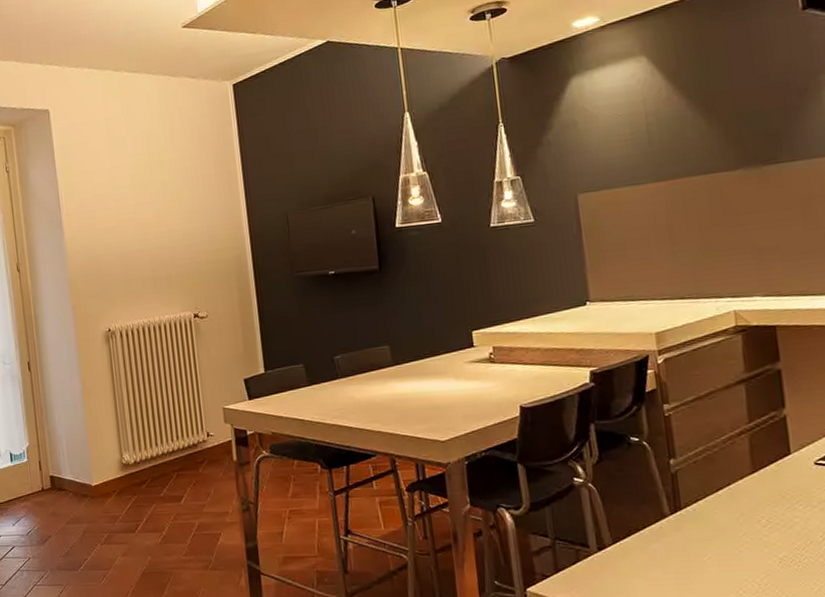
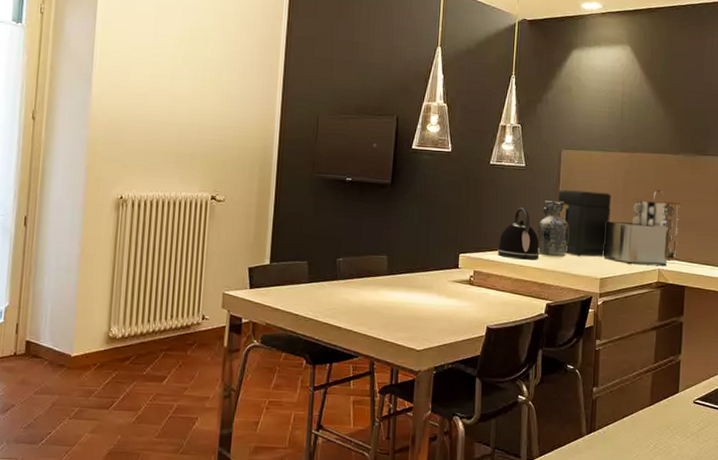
kettle: none [517,268,572,327] -> present [497,207,541,260]
ceramic jug: none [563,253,606,319] -> present [538,200,570,258]
coffee maker: none [582,232,657,313] -> present [557,190,611,258]
toaster: none [650,257,746,312] -> present [604,220,670,267]
spice rack: none [682,216,765,301] -> present [631,189,683,262]

